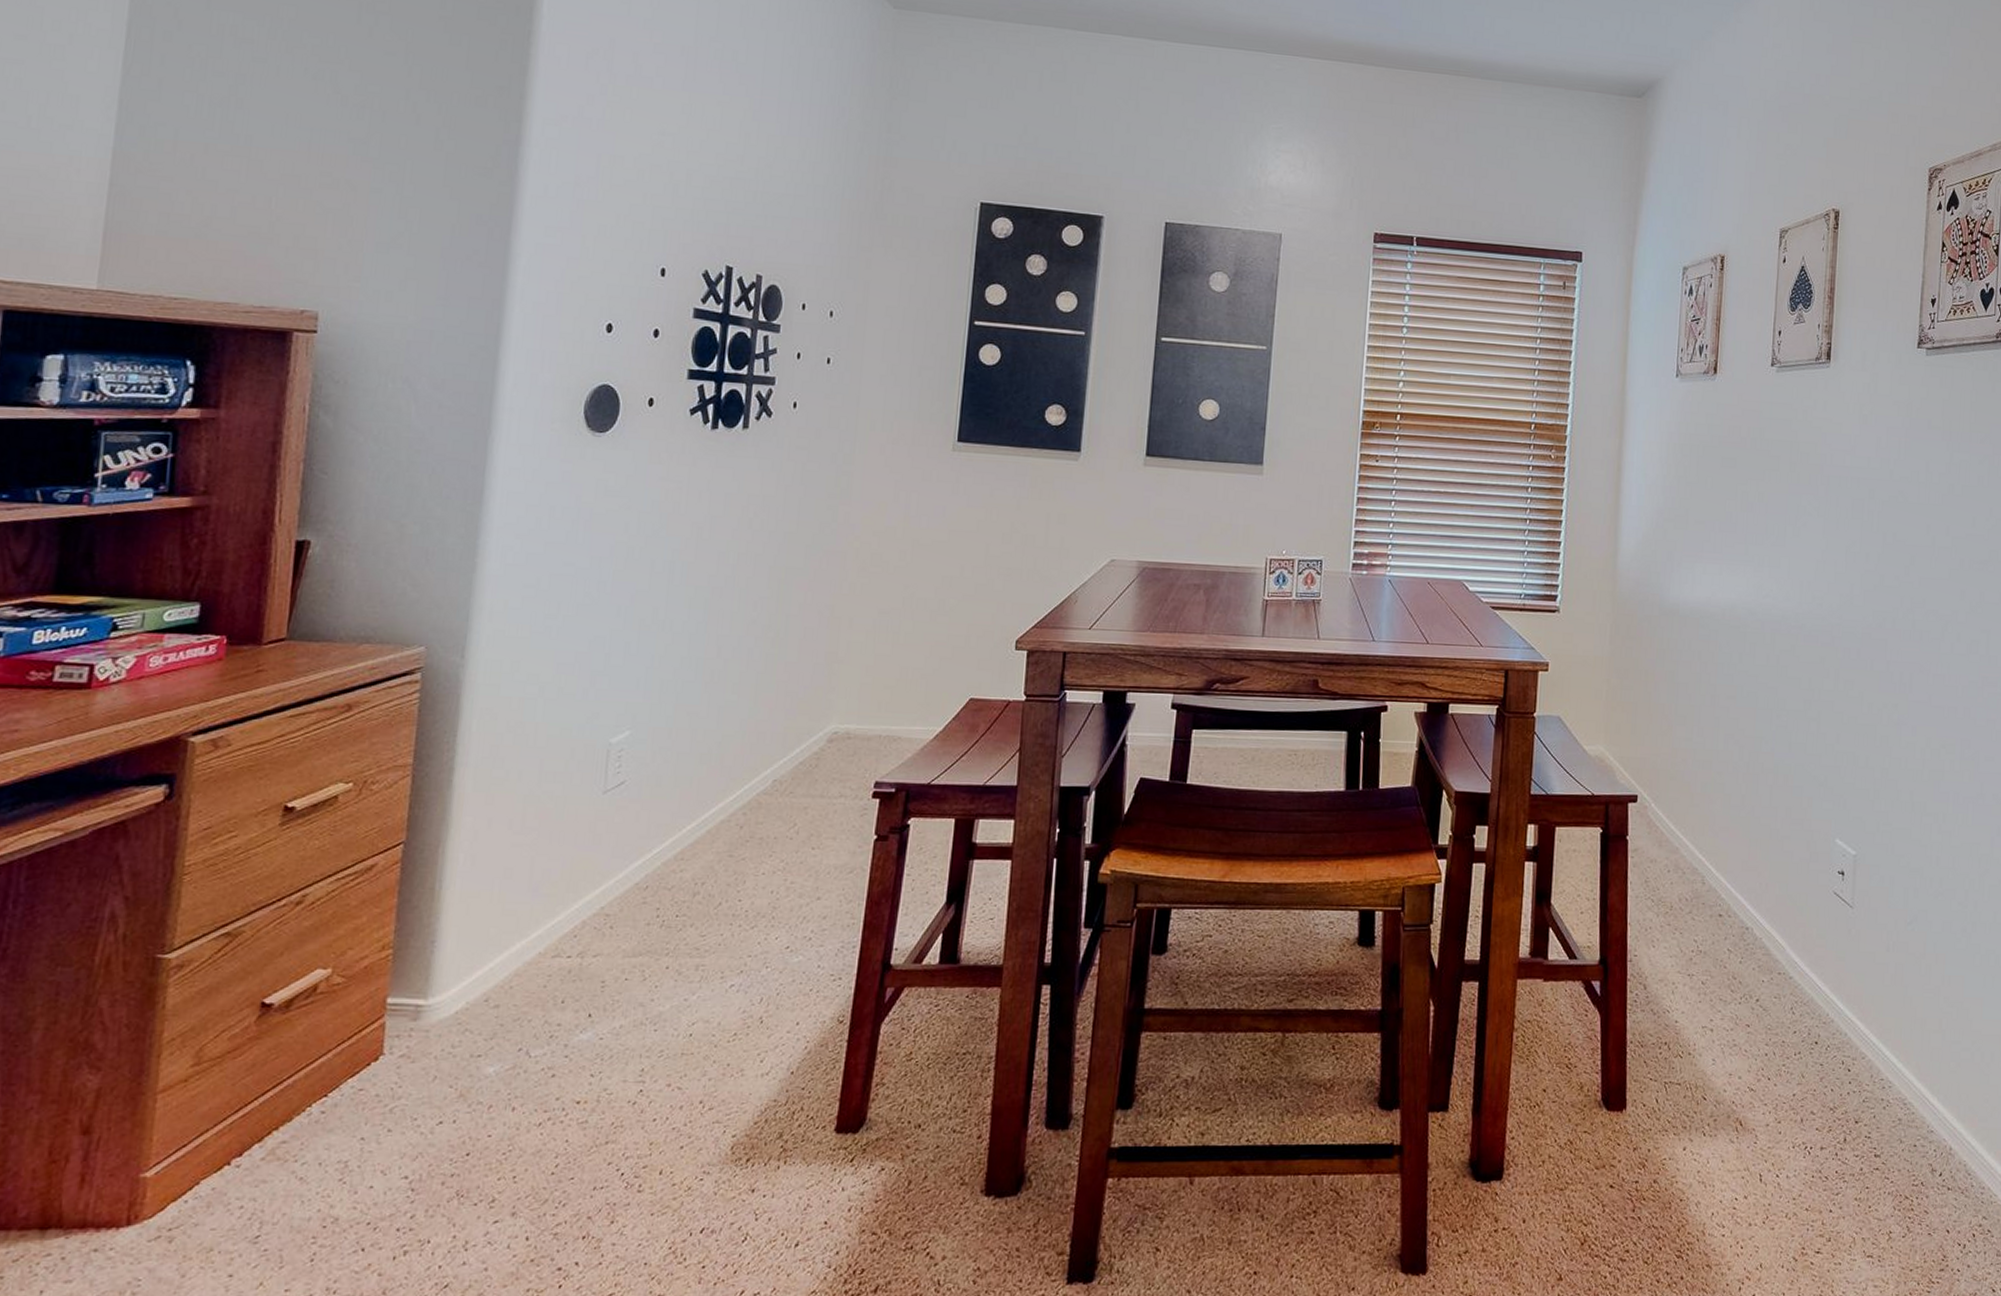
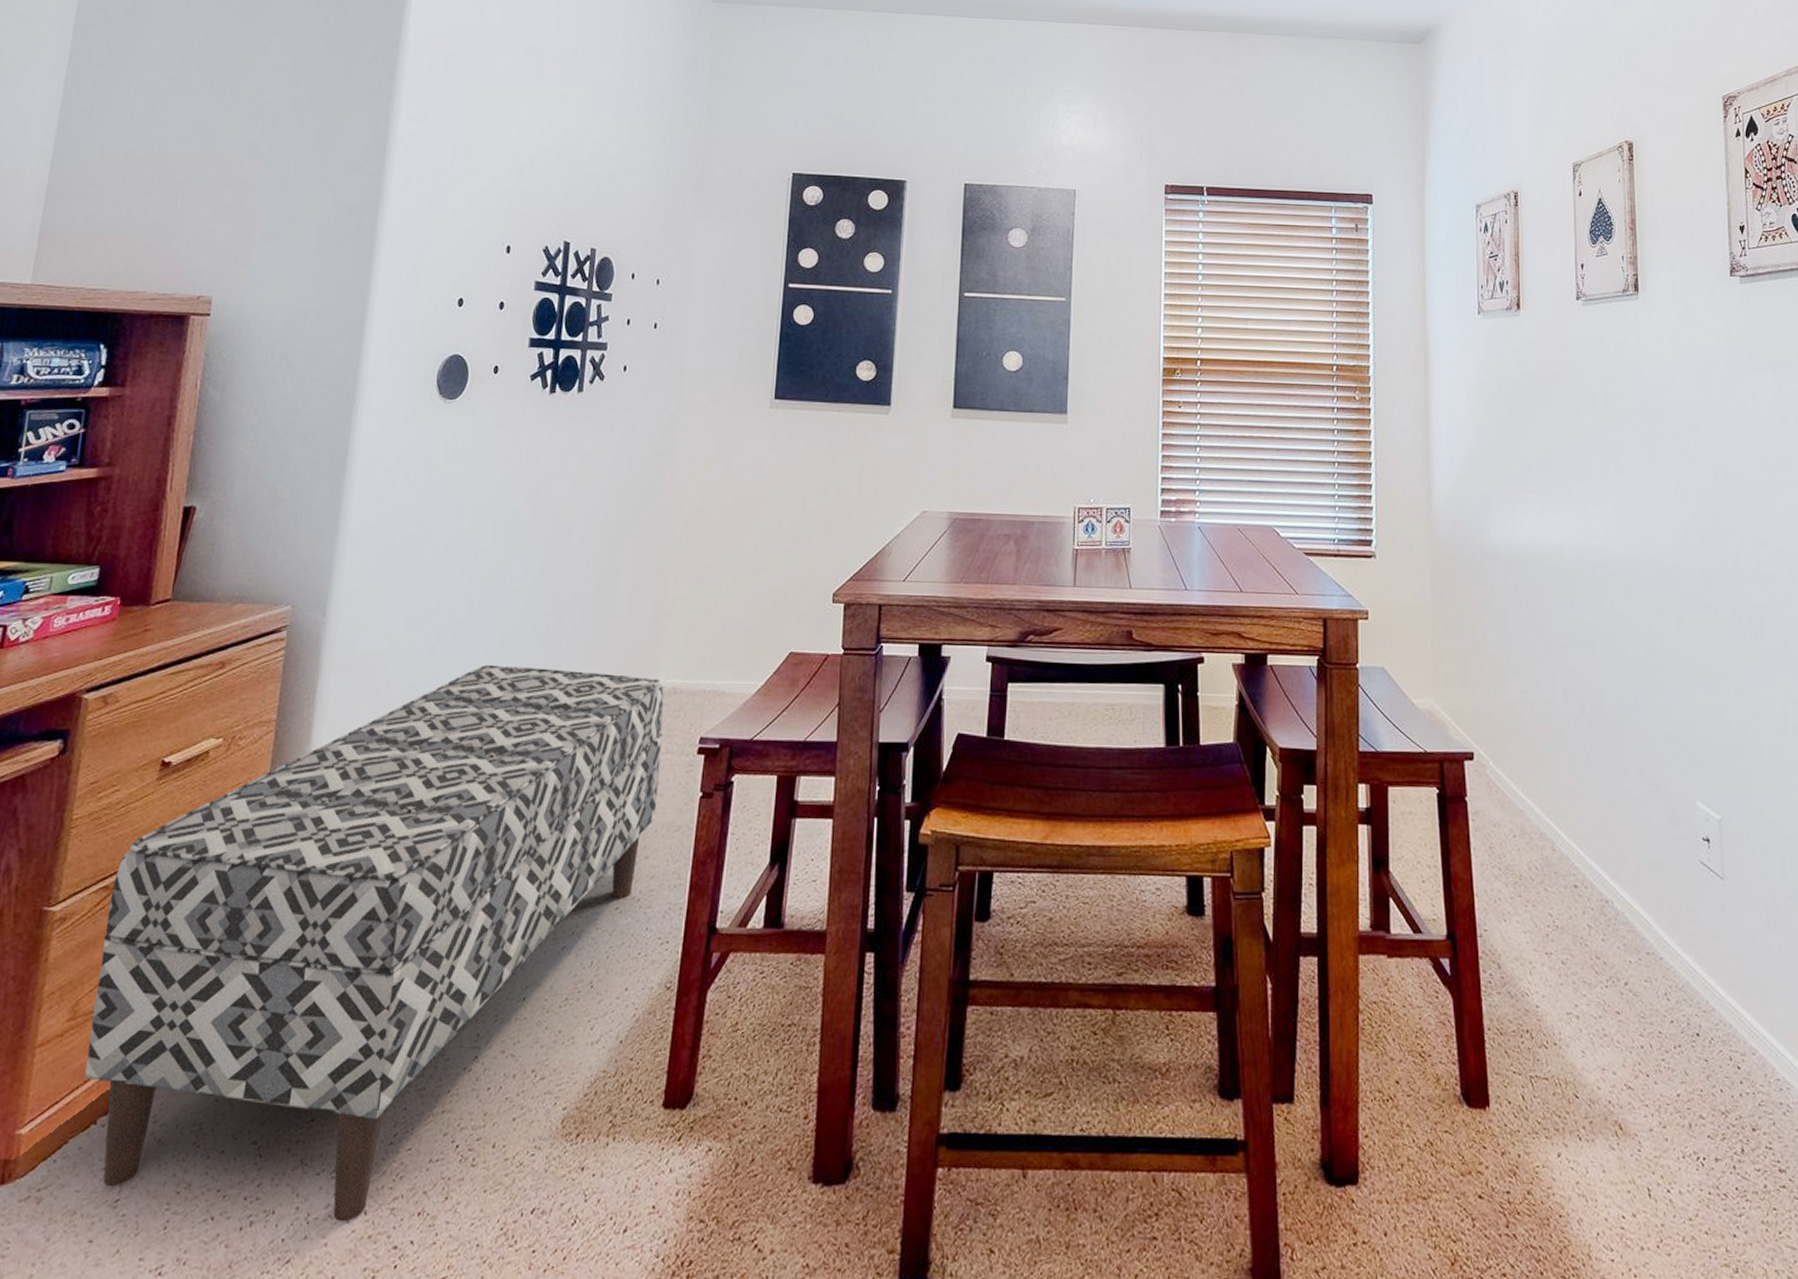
bench: none [214,708,837,1248] -> present [85,664,664,1222]

